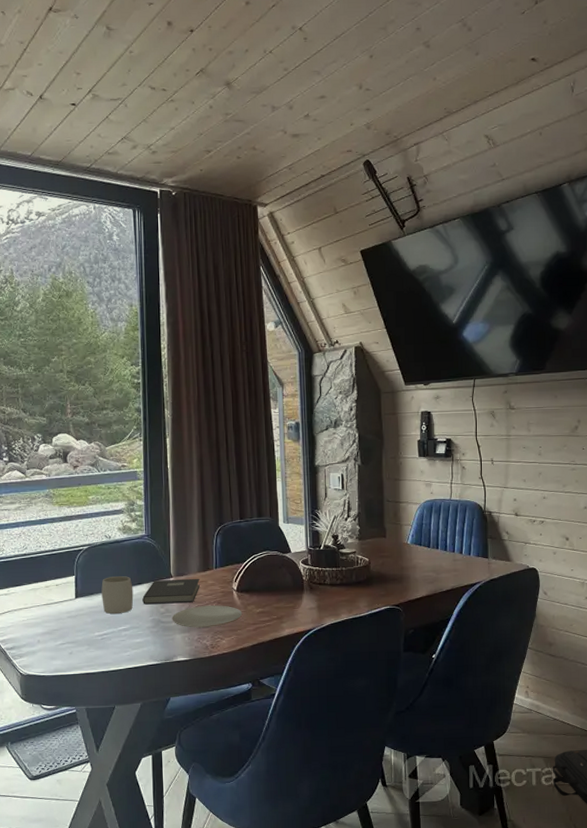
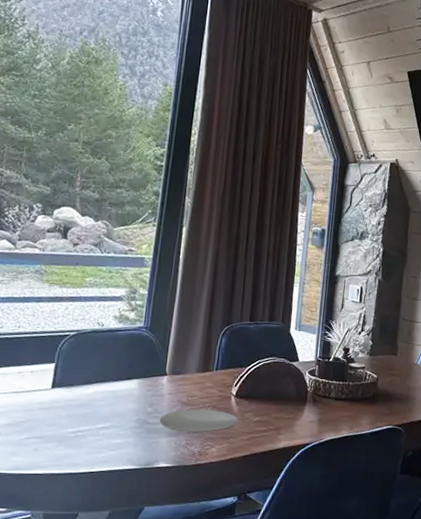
mug: present [101,576,134,614] -> none [82,368,121,410]
book: present [142,578,200,605] -> none [129,377,197,404]

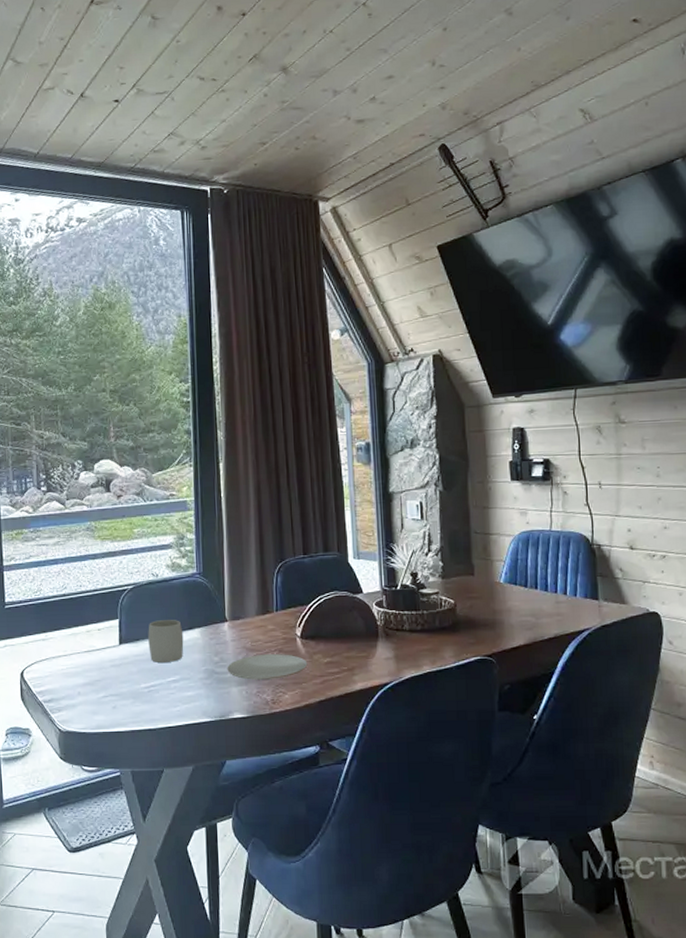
mug: none [82,368,121,410] -> present [148,620,184,663]

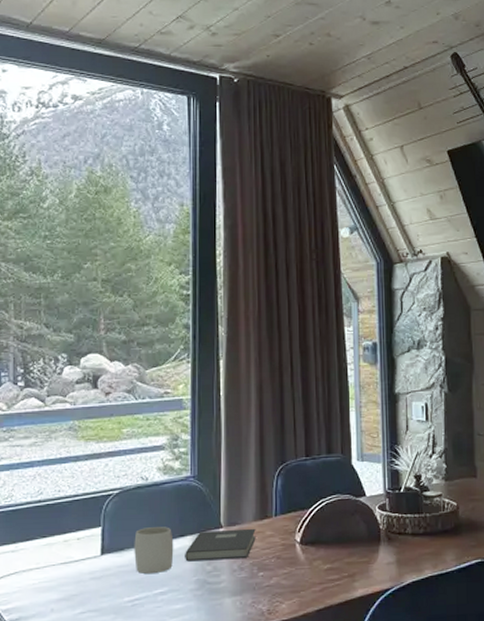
book: none [194,622,259,653] -> present [185,528,256,562]
plate: present [227,654,308,680] -> none [220,561,307,590]

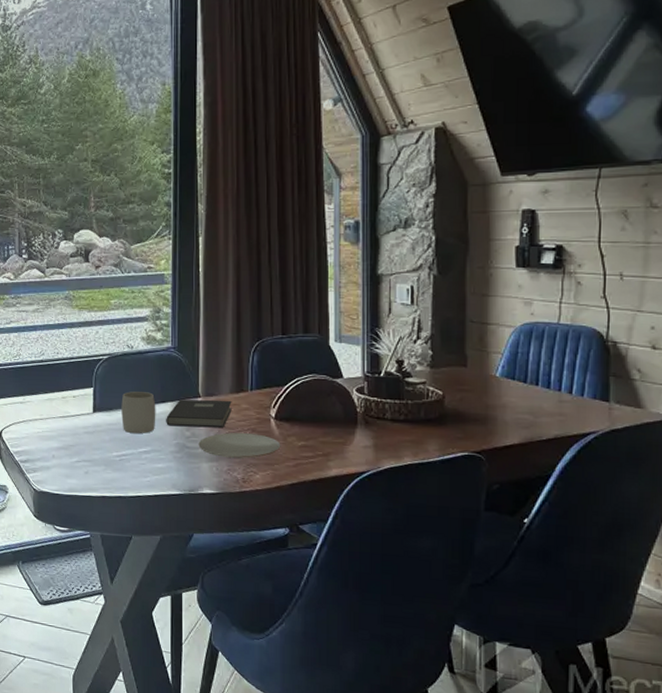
plate: none [220,561,307,590] -> present [198,432,281,459]

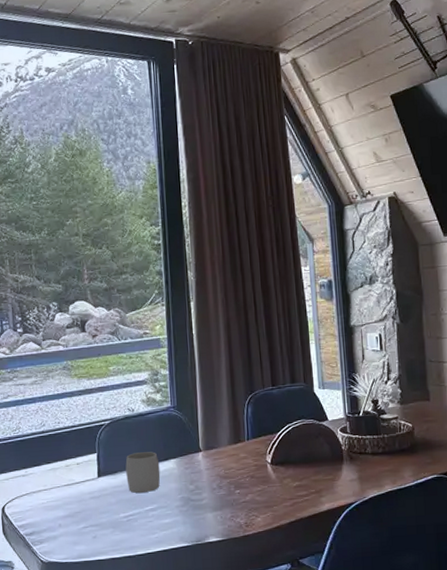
book: present [166,399,232,427] -> none [170,451,232,482]
plate: present [198,432,281,459] -> none [202,480,278,506]

